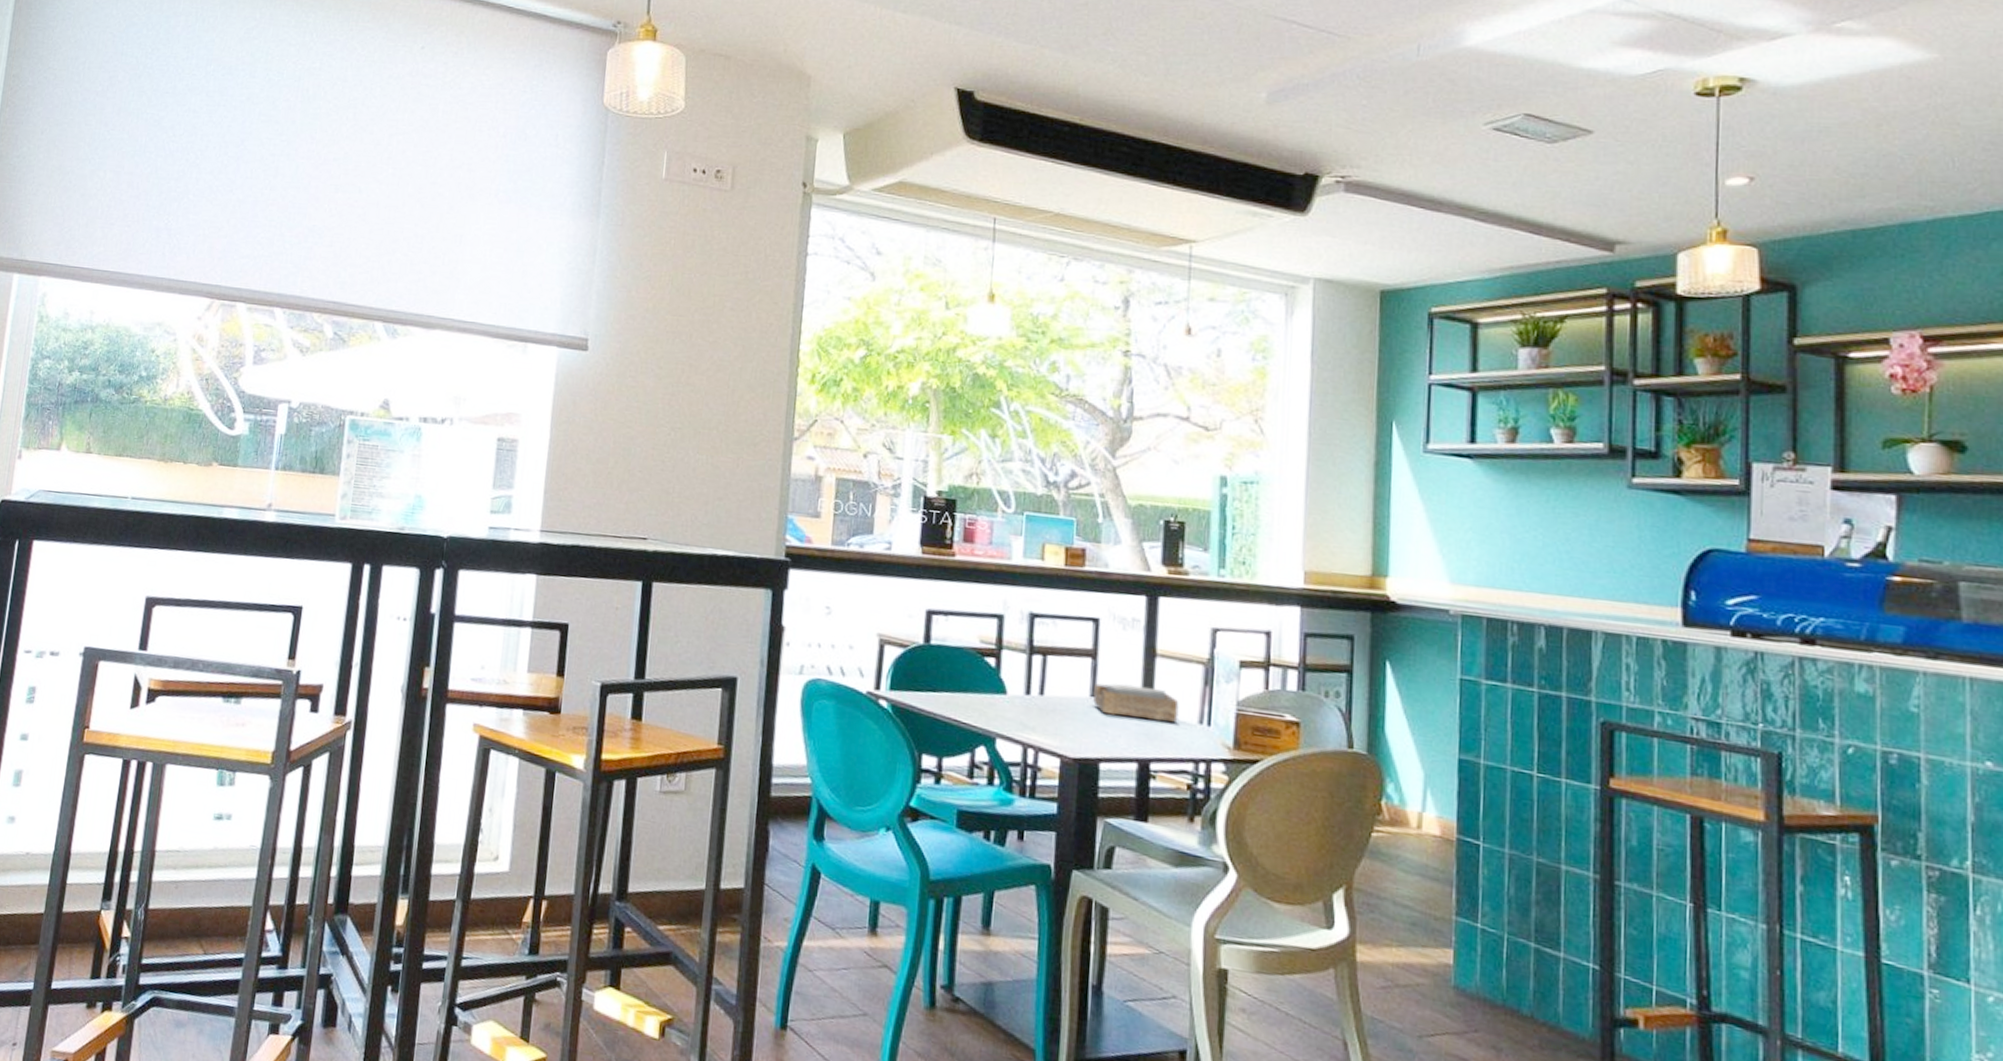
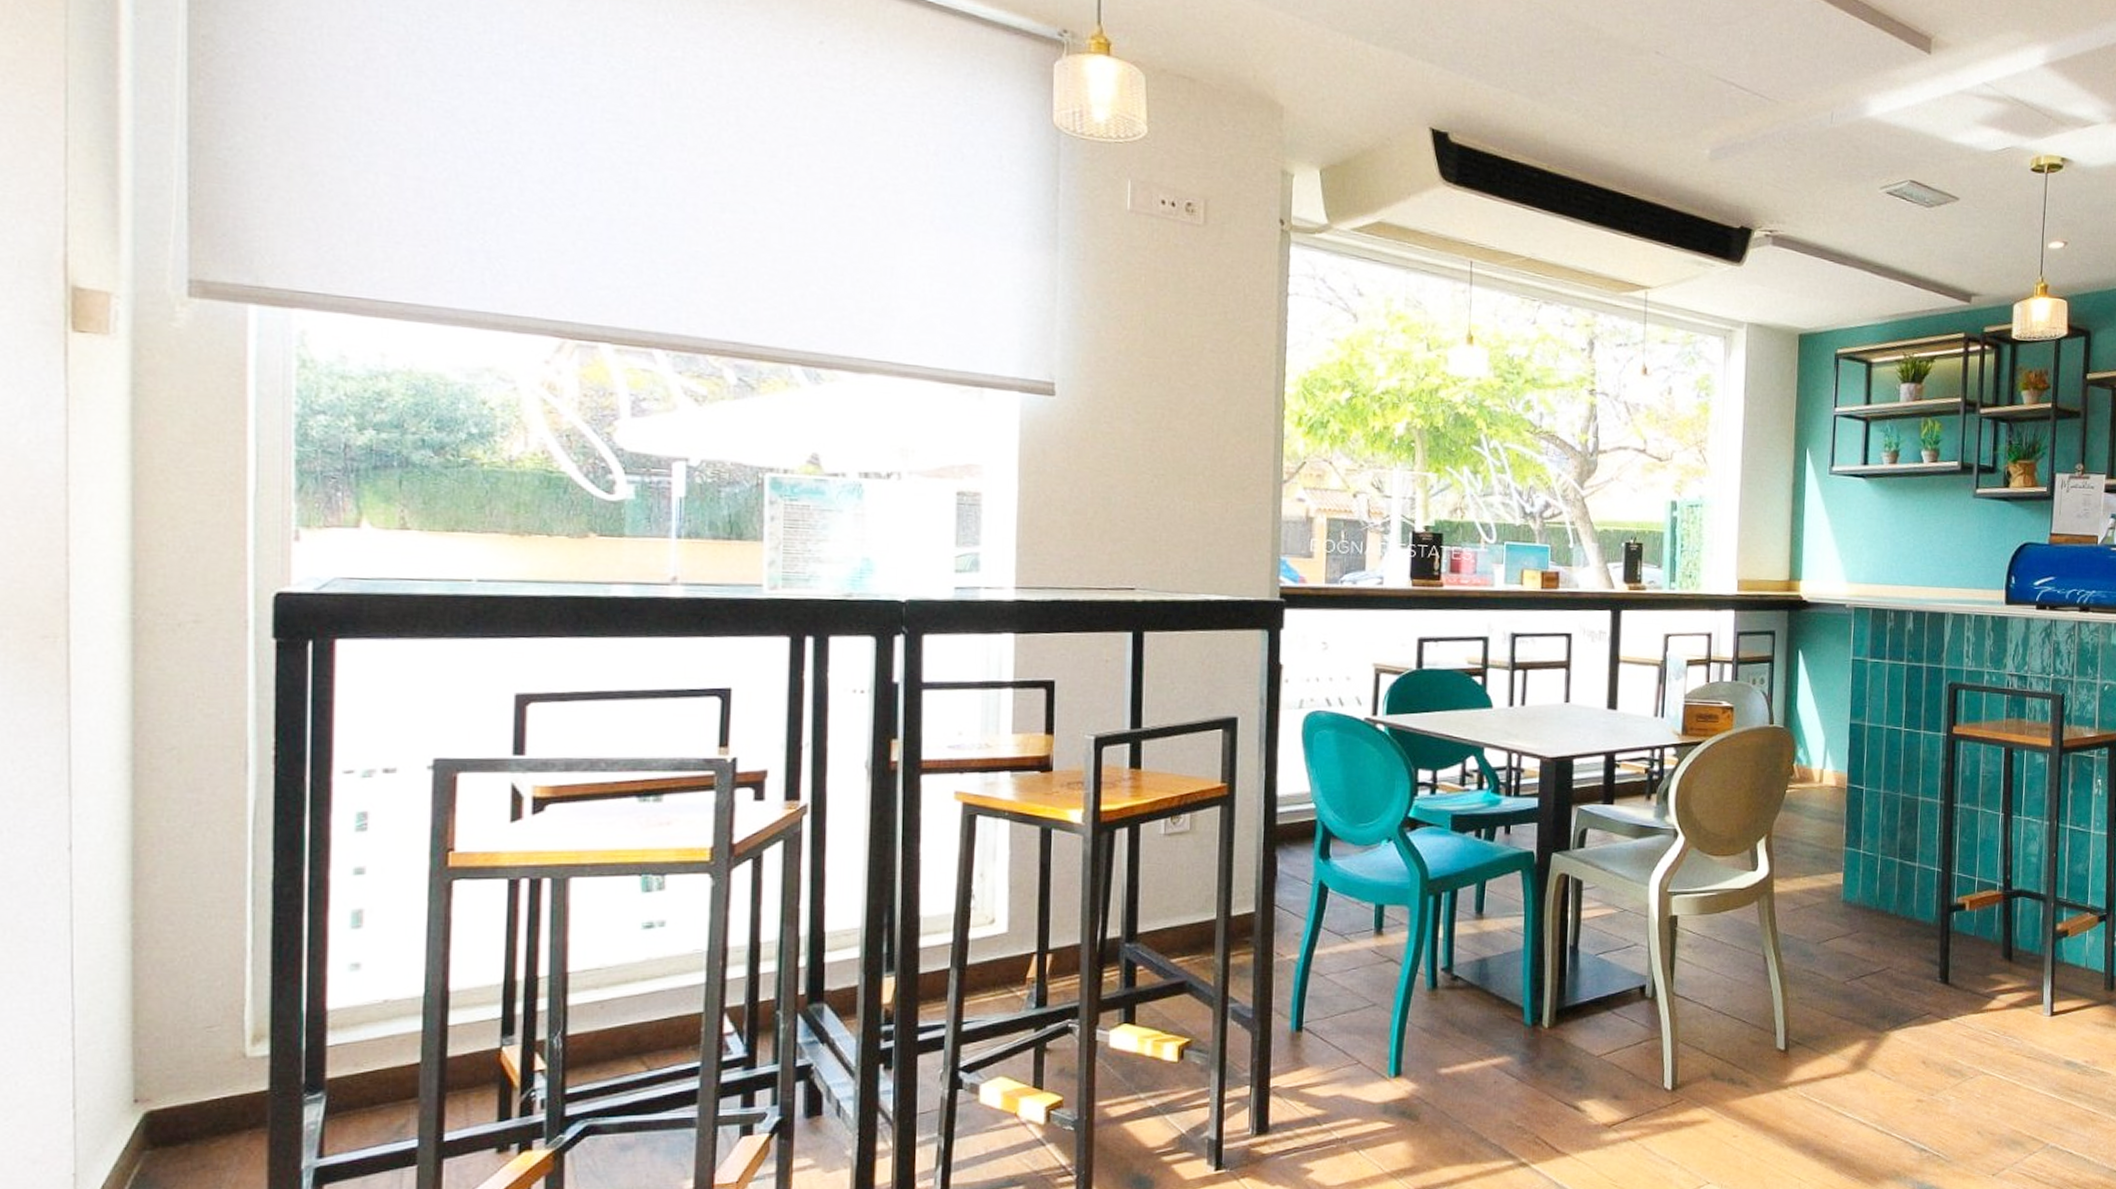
napkin holder: present [1093,683,1179,723] -> none [1567,689,1639,718]

